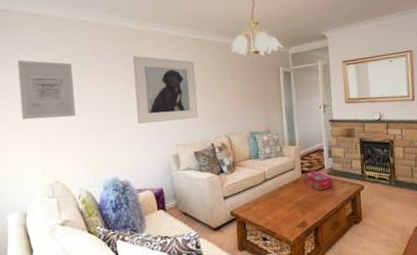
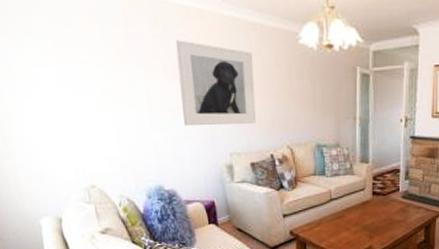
wall art: present [17,60,76,120] -> none [31,36,109,112]
tissue box: present [304,170,333,191] -> none [375,193,407,215]

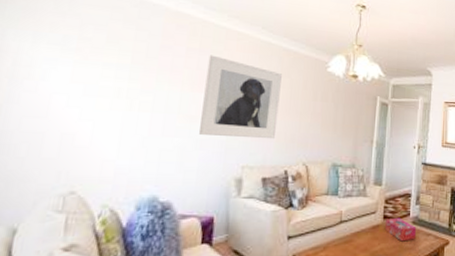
tissue box: none [375,193,407,215] -> present [385,217,417,242]

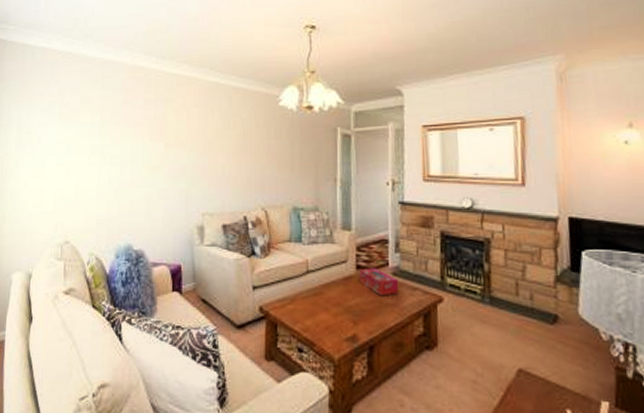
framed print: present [199,55,282,140] -> none [162,103,233,184]

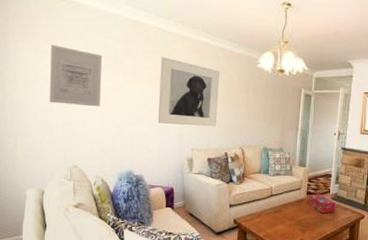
wall art: none [41,101,99,169] -> present [49,45,103,107]
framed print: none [162,103,233,184] -> present [158,57,219,127]

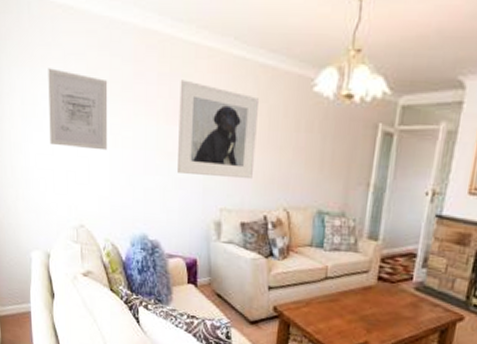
tissue box: present [309,194,336,214] -> none [379,280,421,309]

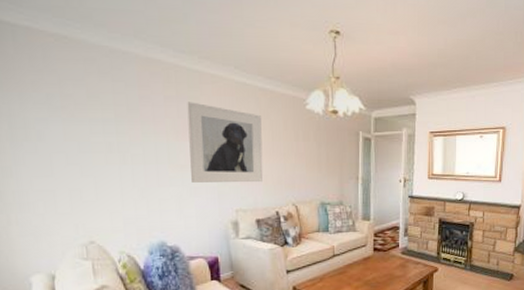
wall art: present [48,68,108,151] -> none [41,93,115,168]

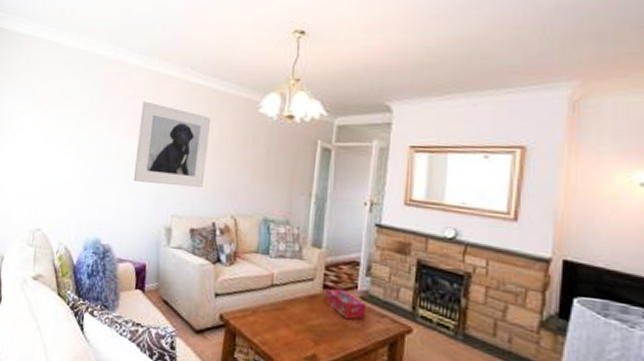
tissue box: none [376,249,406,271] -> present [325,289,367,320]

